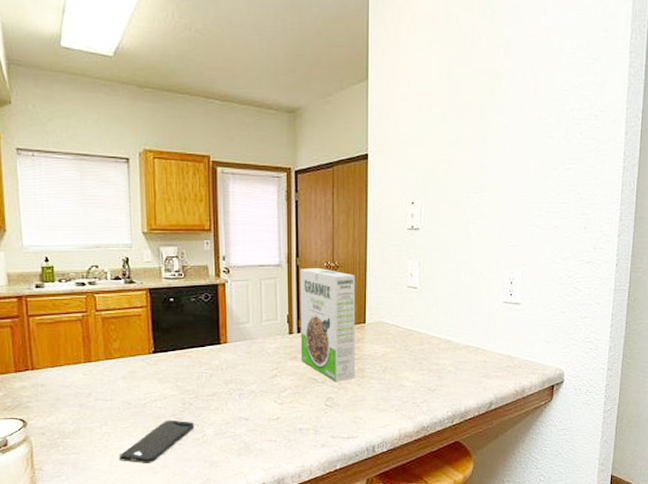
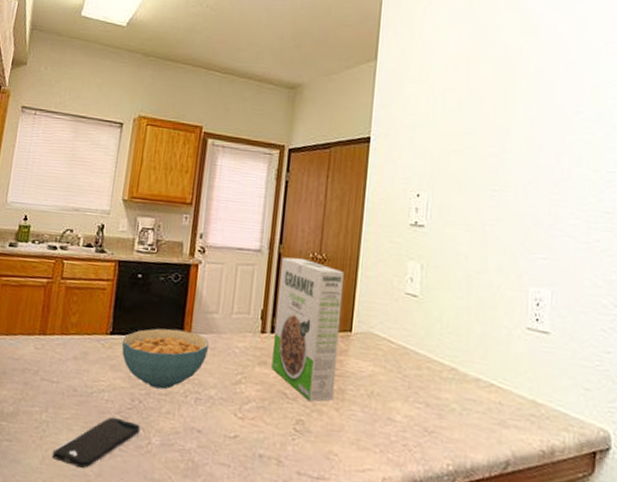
cereal bowl: none [165,341,245,392] -> present [121,328,210,390]

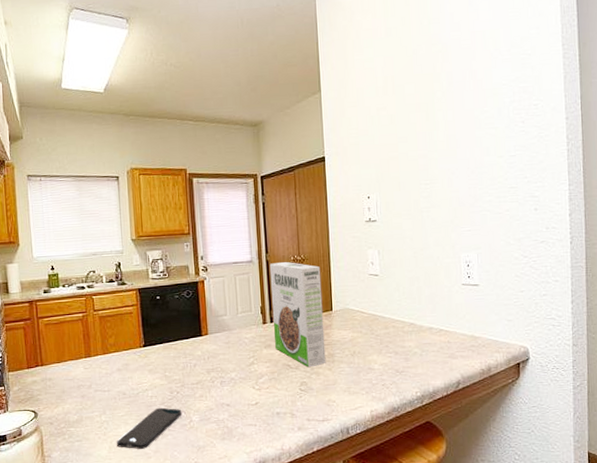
cereal bowl: present [121,328,210,390] -> none [154,333,225,381]

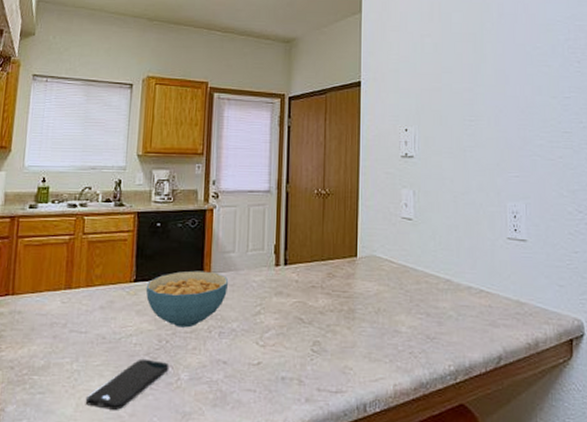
cereal bowl: none [154,333,225,381] -> present [146,270,229,328]
cereal box: present [269,261,326,368] -> none [287,194,347,324]

